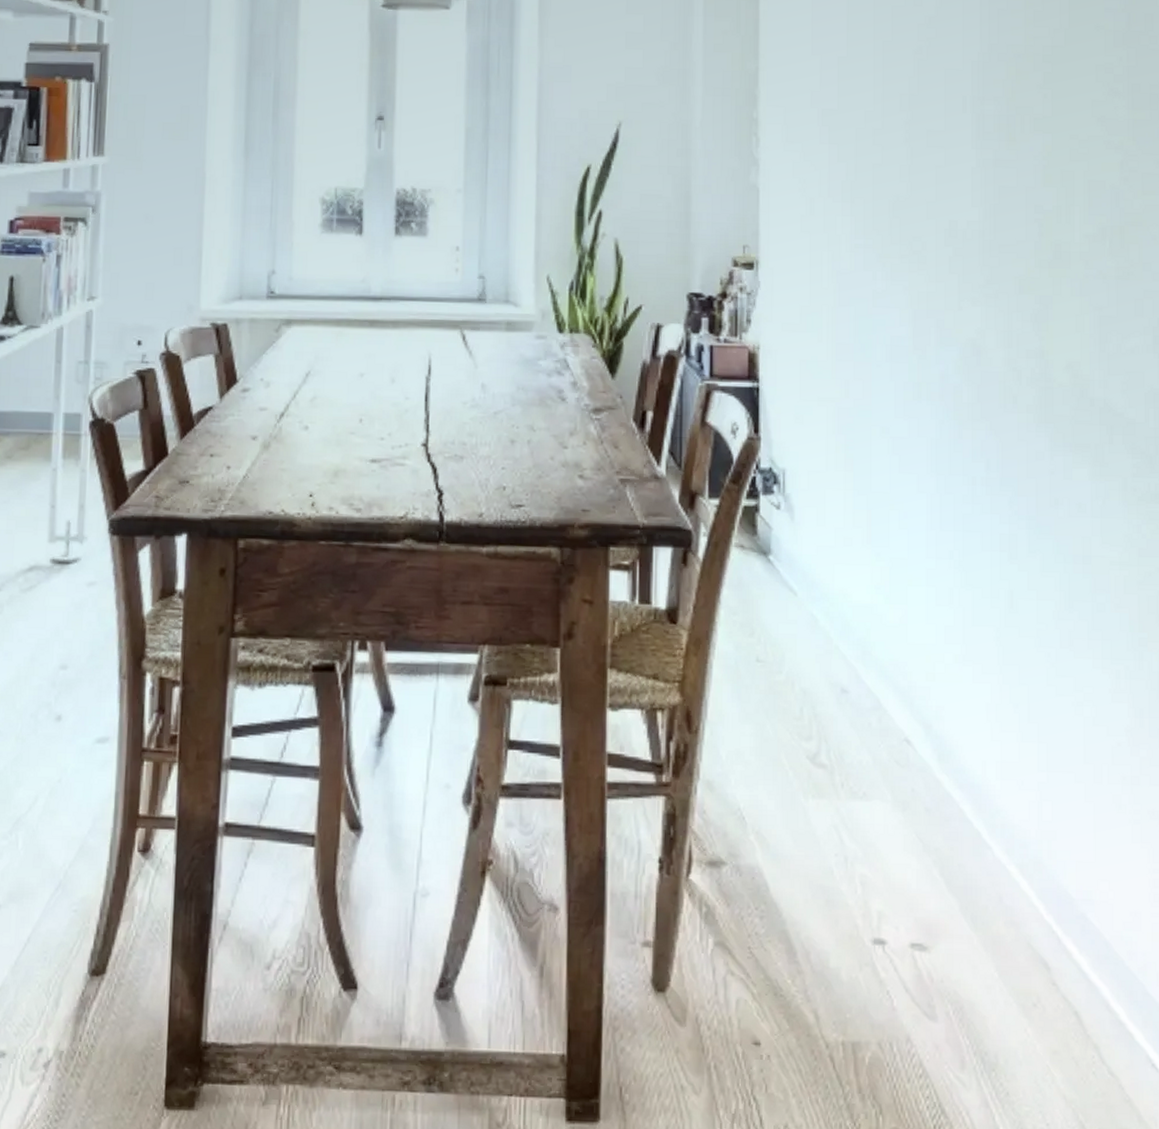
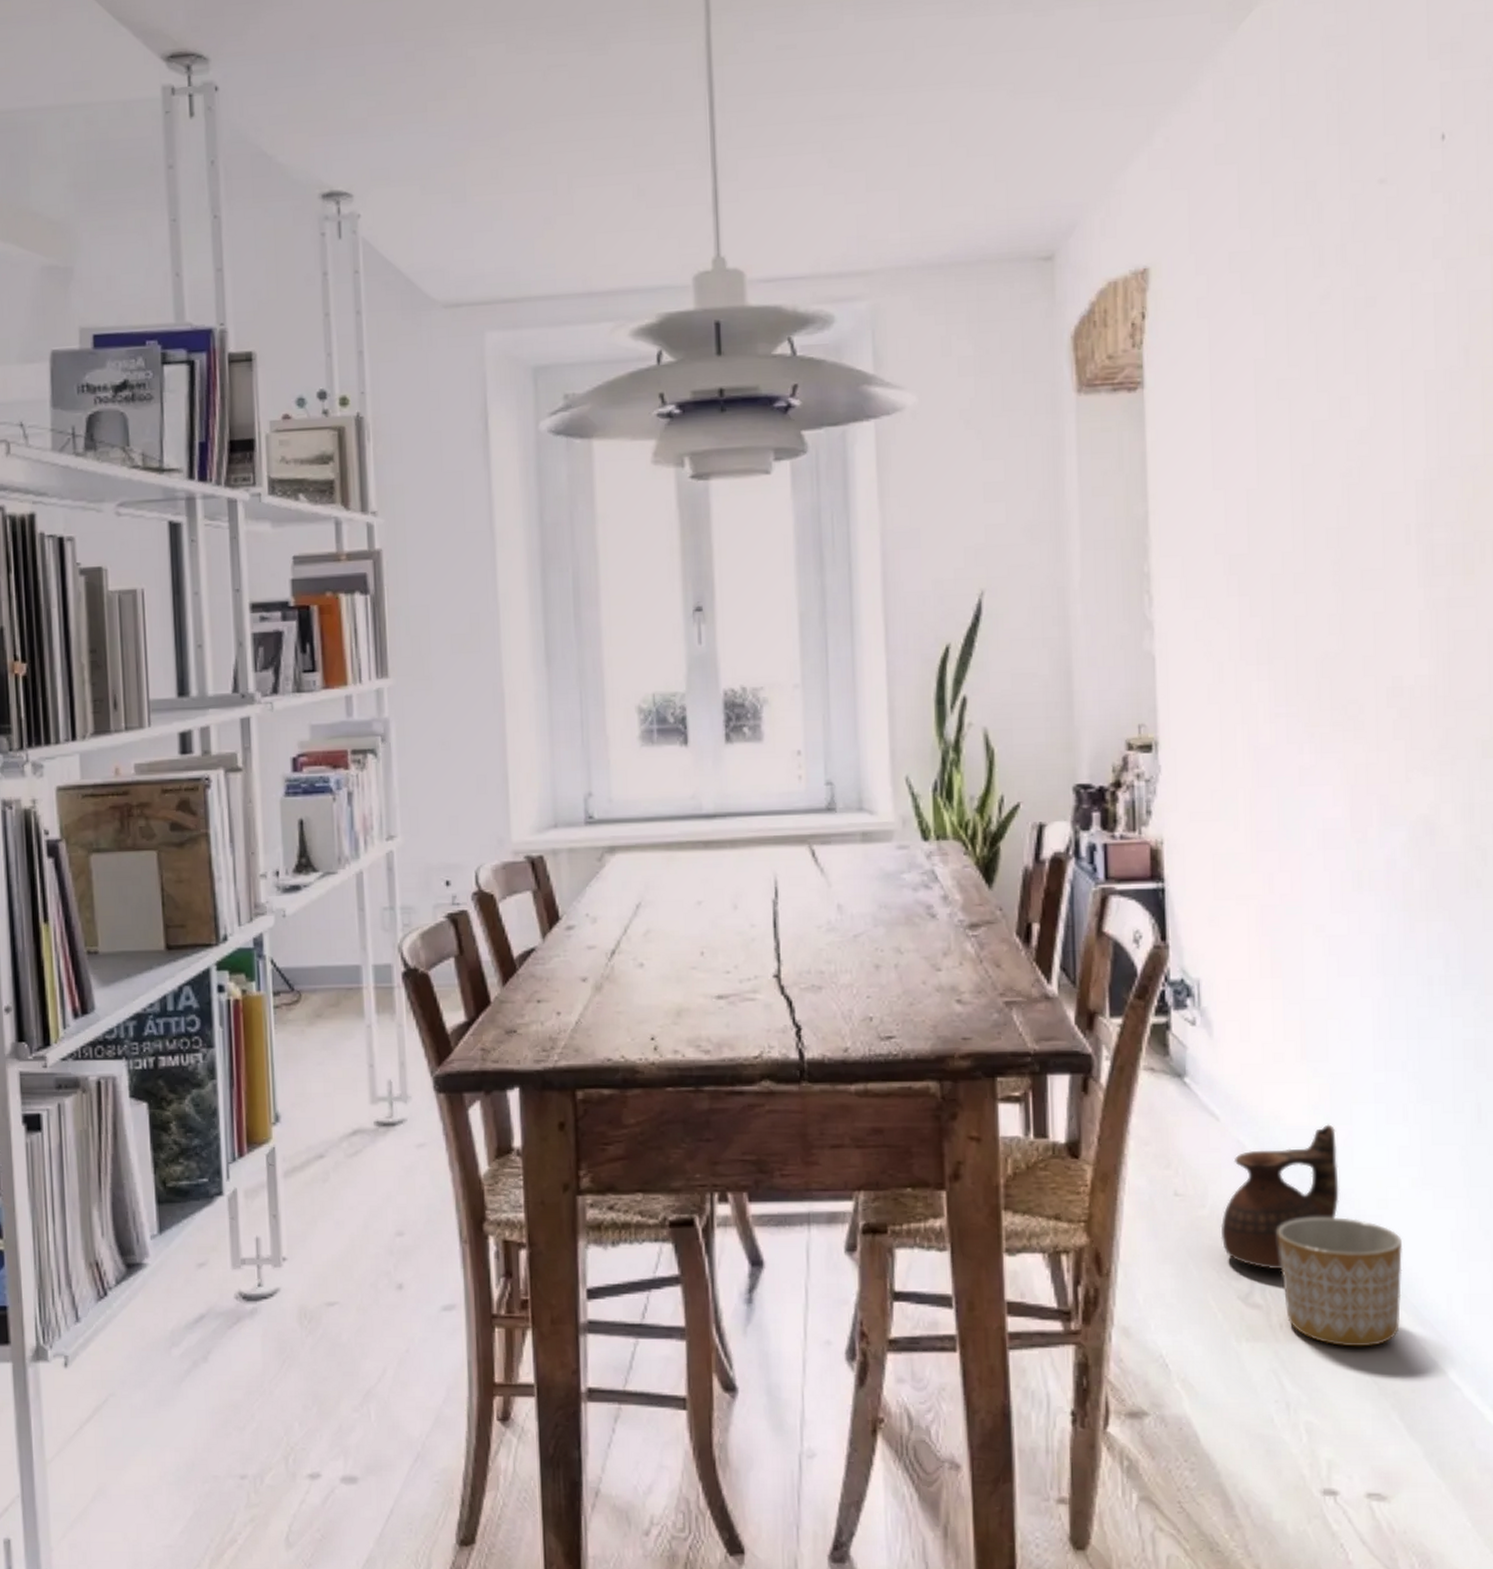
ceramic jug: none [794,603,895,733] -> present [1220,1124,1339,1270]
planter: none [841,686,946,807] -> present [1277,1217,1402,1347]

